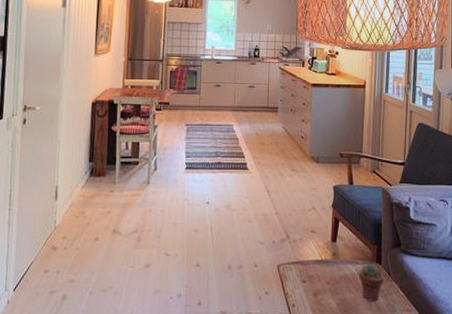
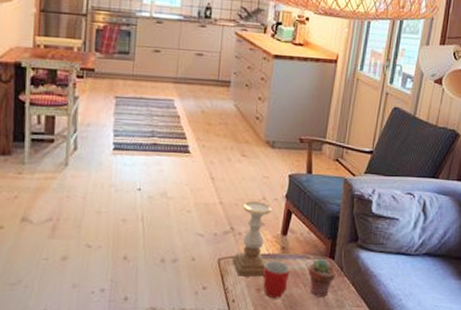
candle holder: none [290,211,321,282] -> present [232,201,272,277]
mug: none [319,265,342,304] -> present [263,260,291,299]

